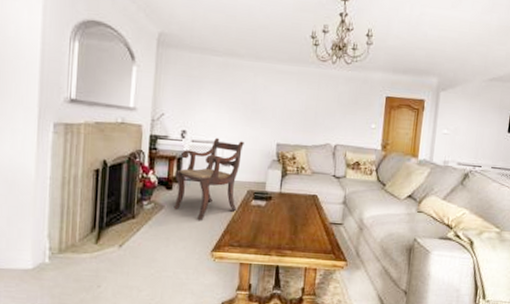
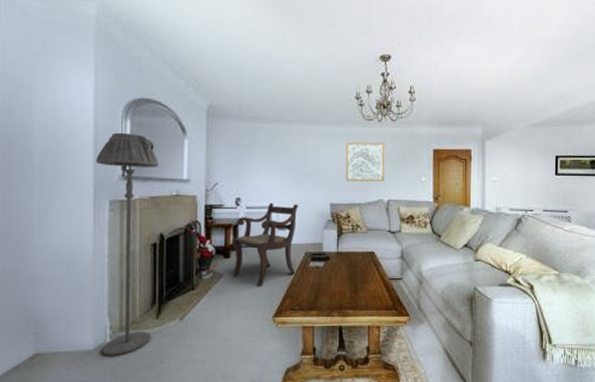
floor lamp: none [40,53,106,277] -> present [96,132,160,356]
wall art: none [294,82,337,125] -> present [346,142,385,182]

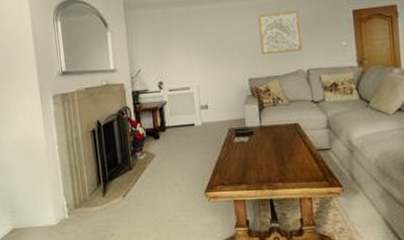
floor lamp: present [96,132,160,356] -> none [38,33,101,230]
armchair: present [233,202,298,286] -> none [160,82,222,164]

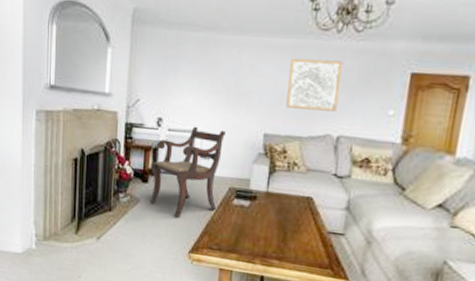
armchair: none [160,82,222,164] -> present [150,126,226,218]

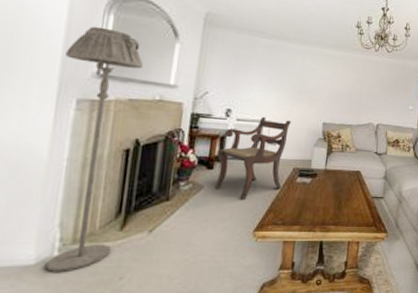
floor lamp: none [25,38,83,263] -> present [46,26,144,272]
wall art: present [286,58,343,112] -> none [340,66,380,107]

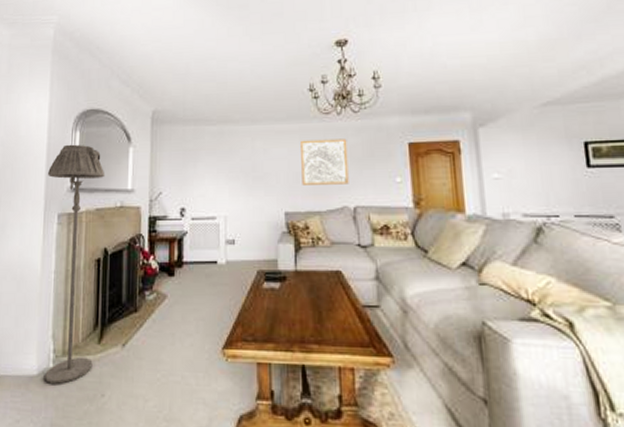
armchair: present [214,116,291,199] -> none [177,212,248,310]
wall art: none [340,66,380,107] -> present [301,138,349,185]

